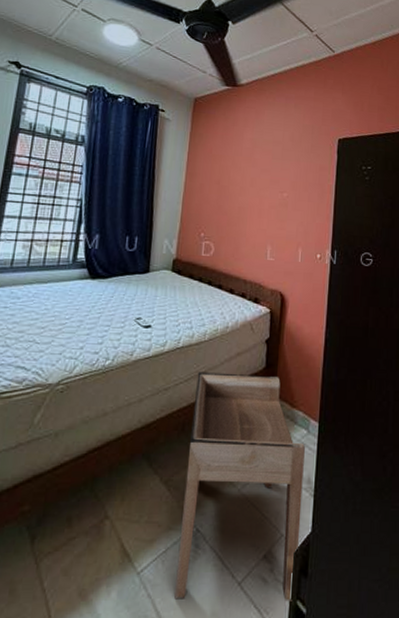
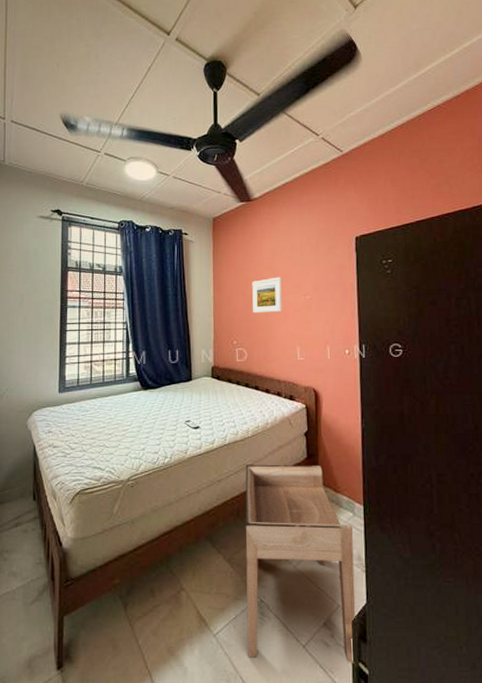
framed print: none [226,169,260,207] -> present [252,276,282,314]

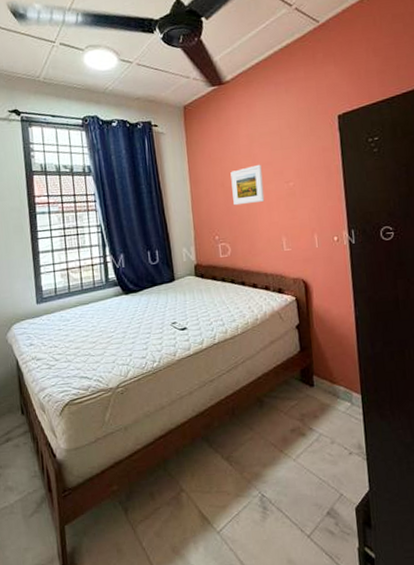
side table: present [245,464,356,663] -> none [237,358,360,551]

